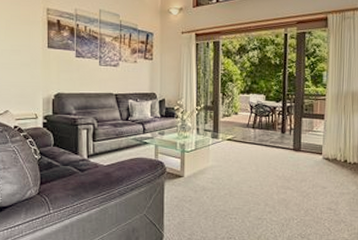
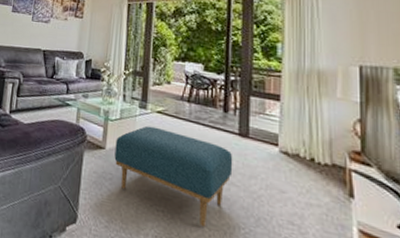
ottoman: none [192,152,289,224] -> present [114,126,233,227]

